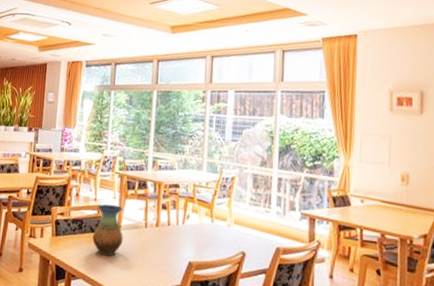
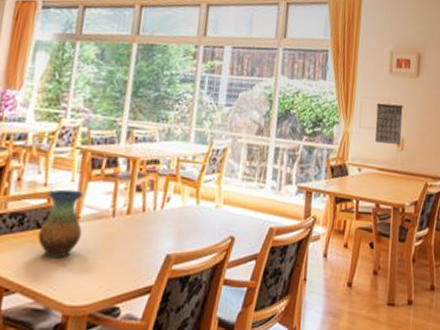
calendar: none [377,139,406,180] -> present [375,103,403,146]

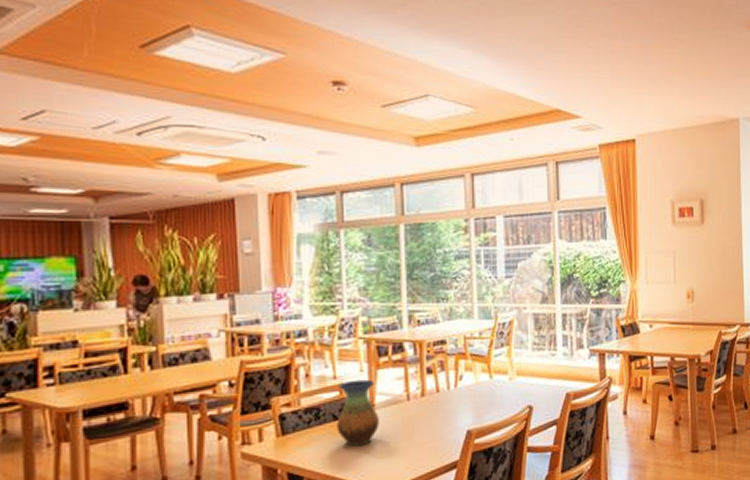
calendar: present [375,103,403,146] -> none [661,255,691,297]

